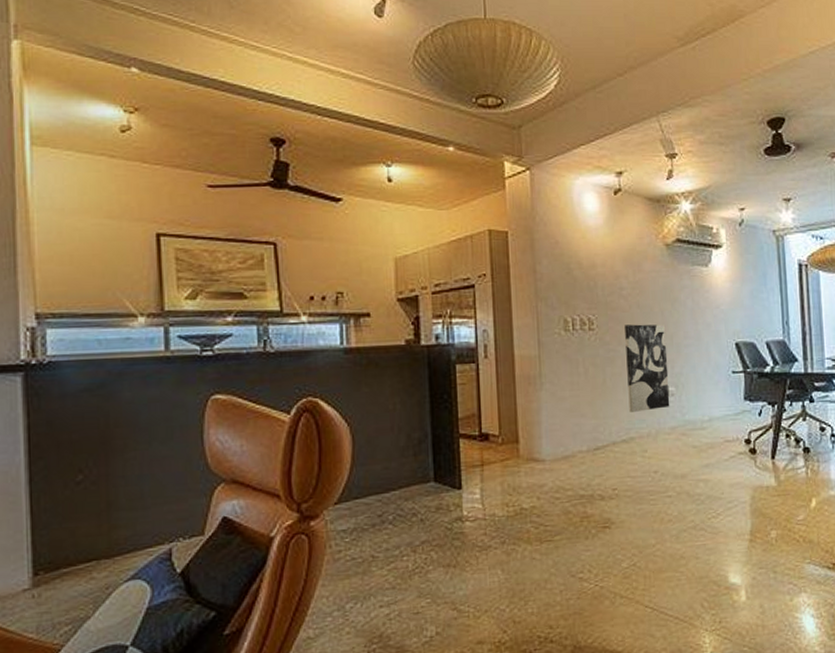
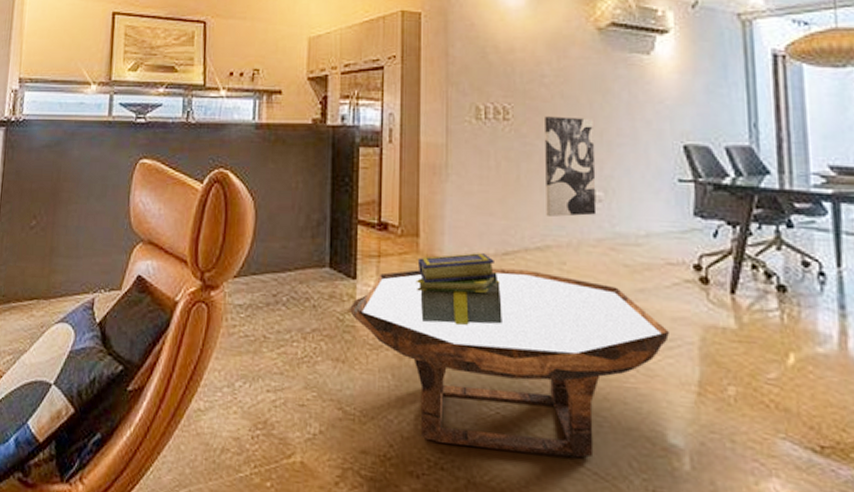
coffee table: none [456,460,729,620] -> present [349,268,670,458]
stack of books: none [518,451,597,520] -> present [416,253,502,326]

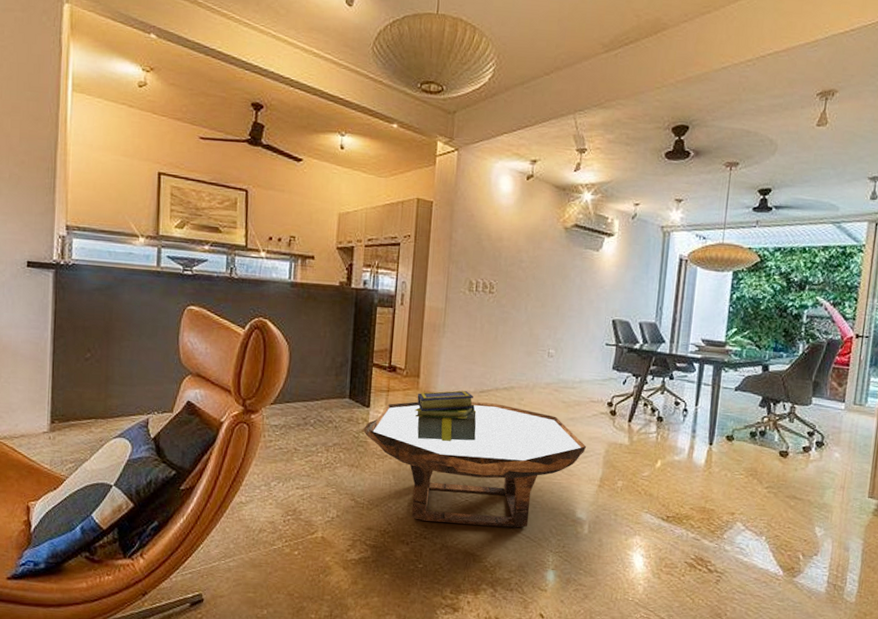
wall art: present [545,116,597,217] -> none [513,292,555,367]

